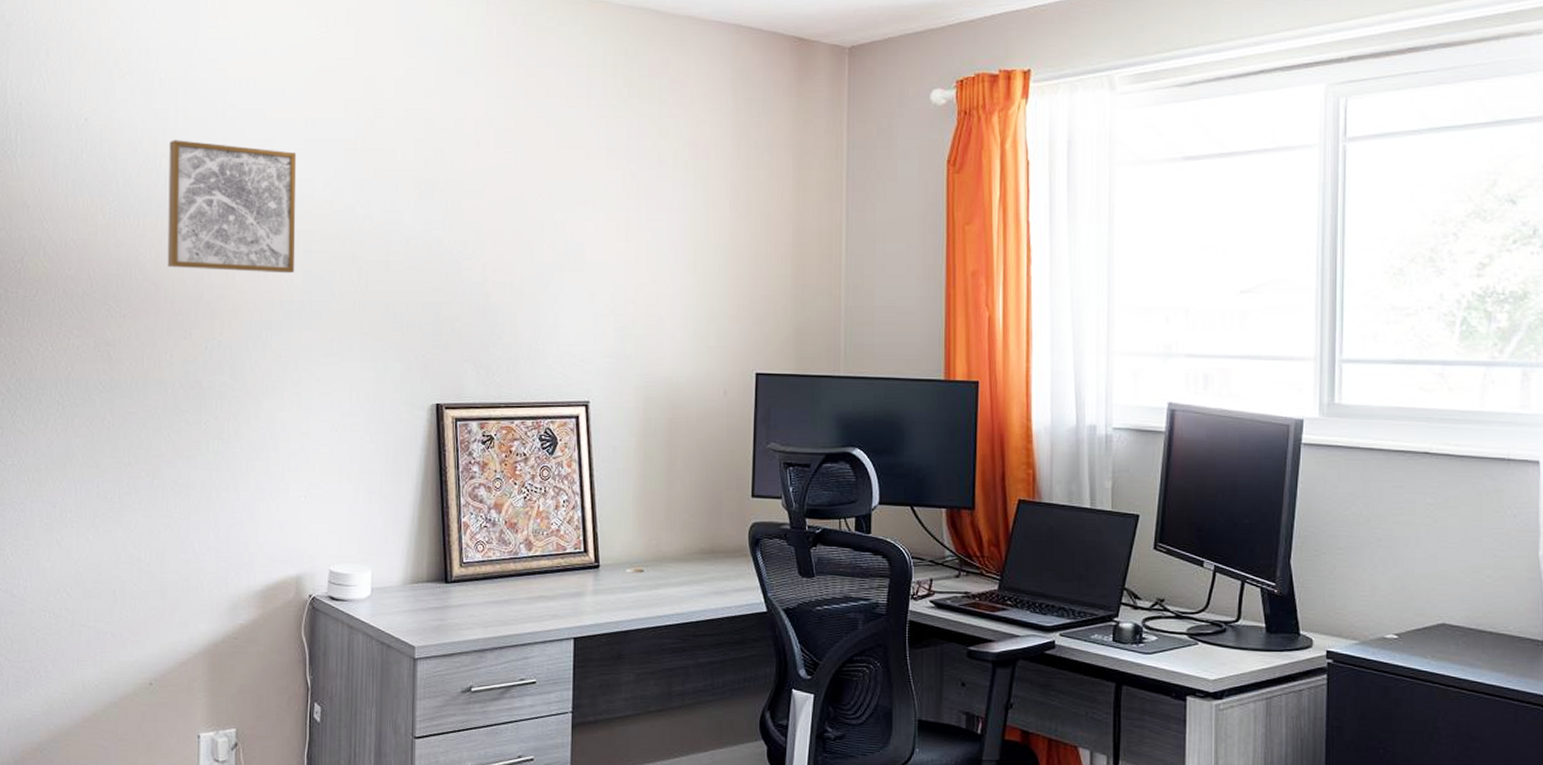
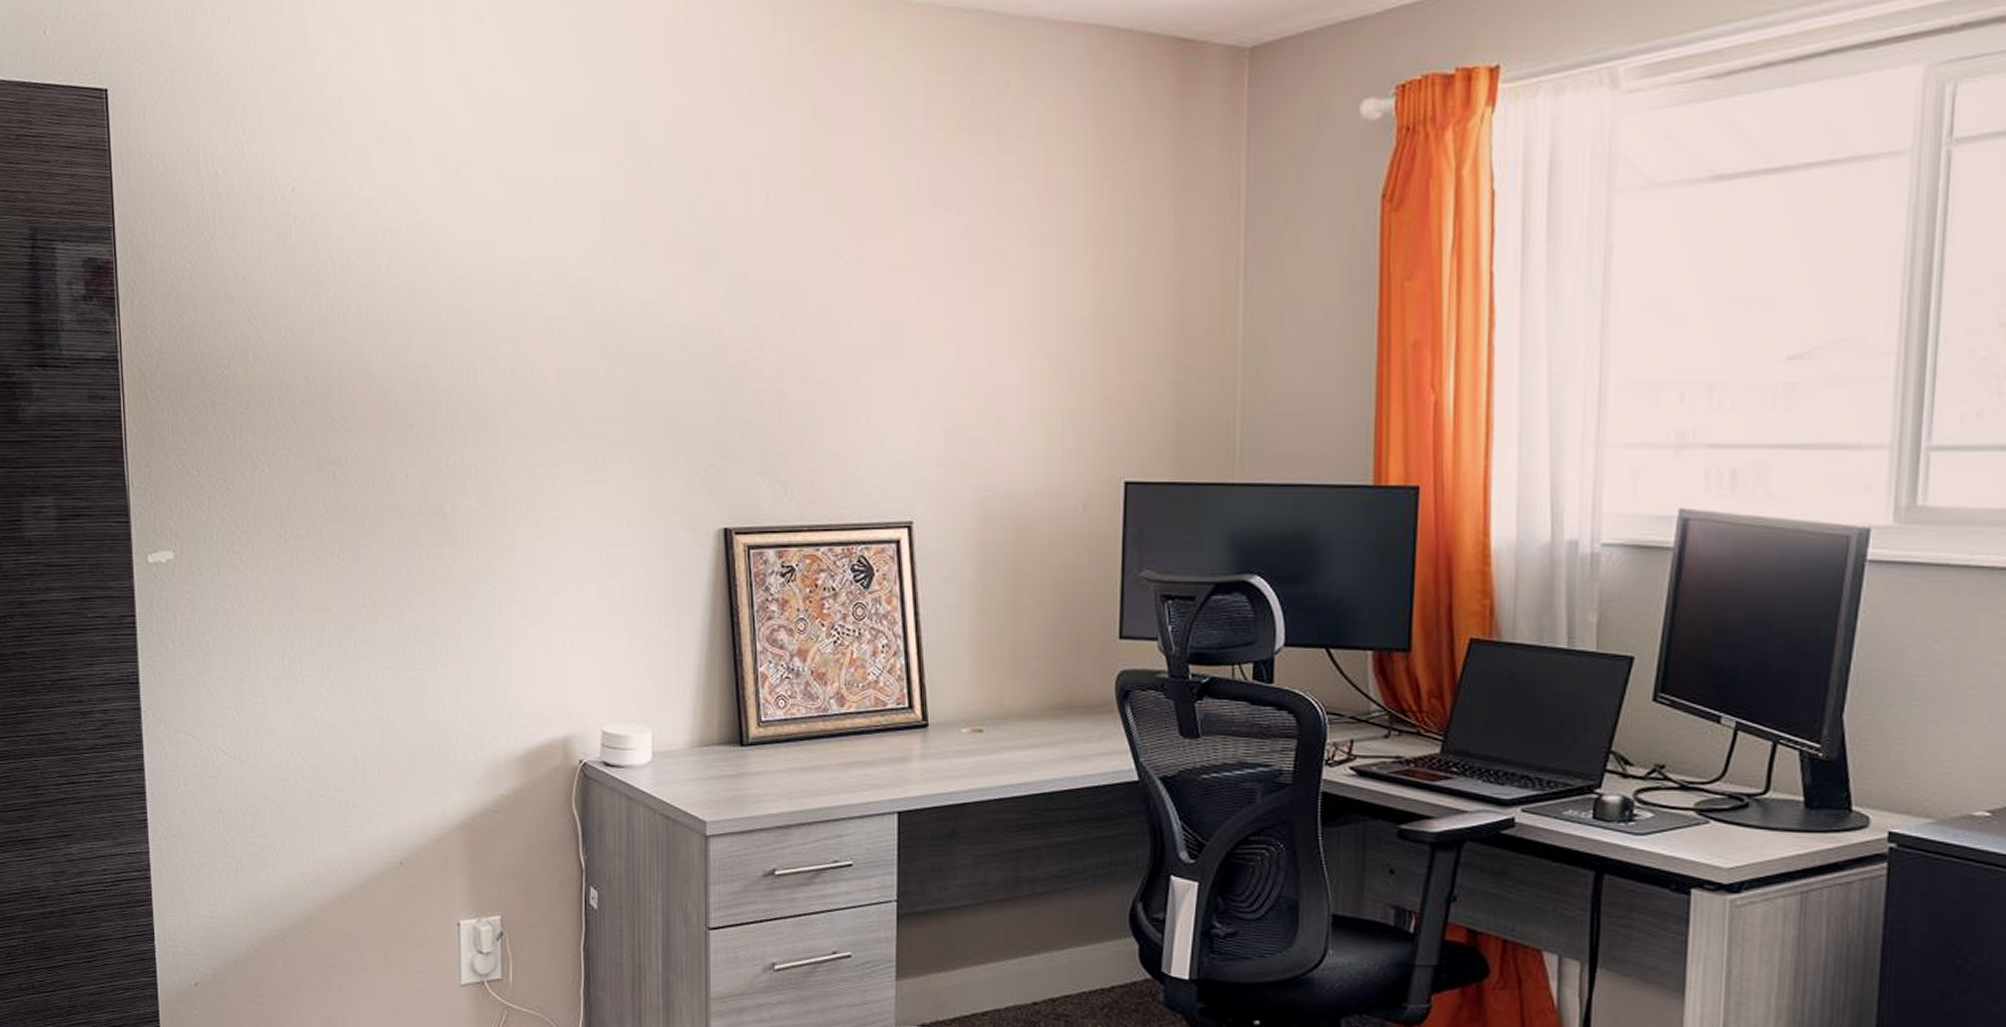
wall art: present [167,140,297,274] -> none [392,209,549,372]

